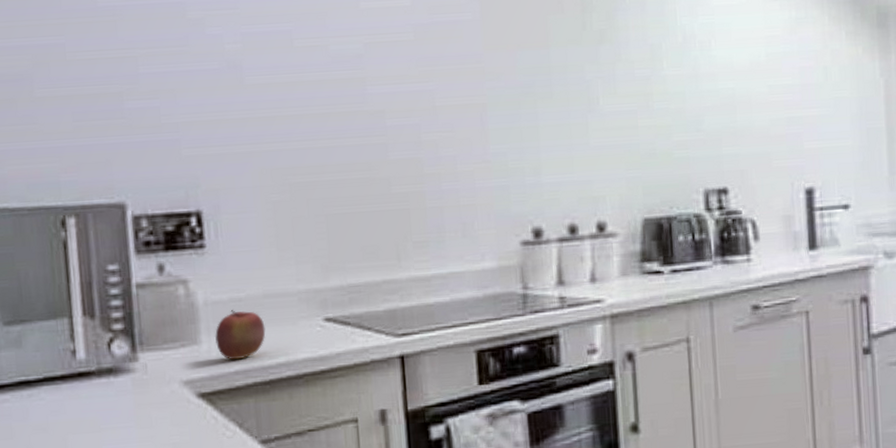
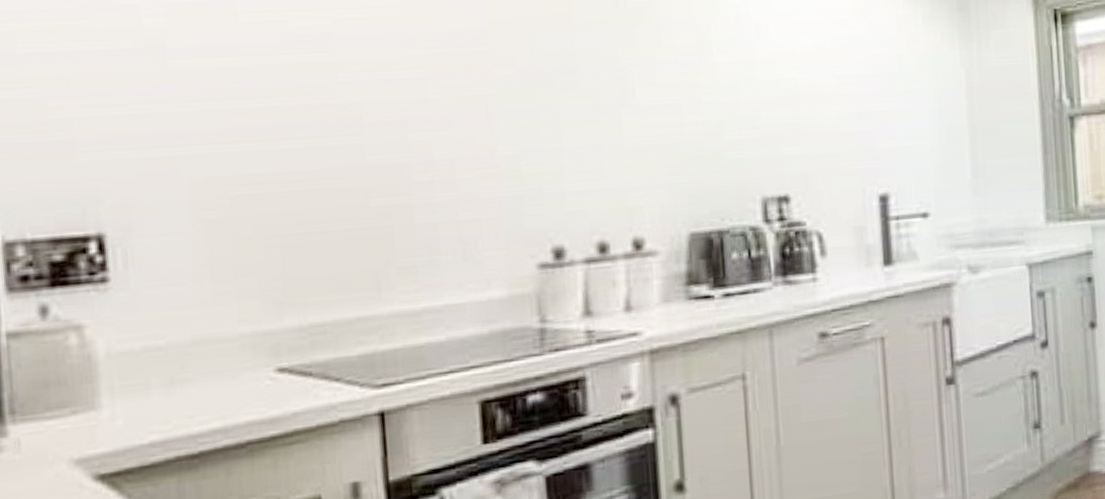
apple: present [215,310,266,360] -> none [121,362,194,429]

